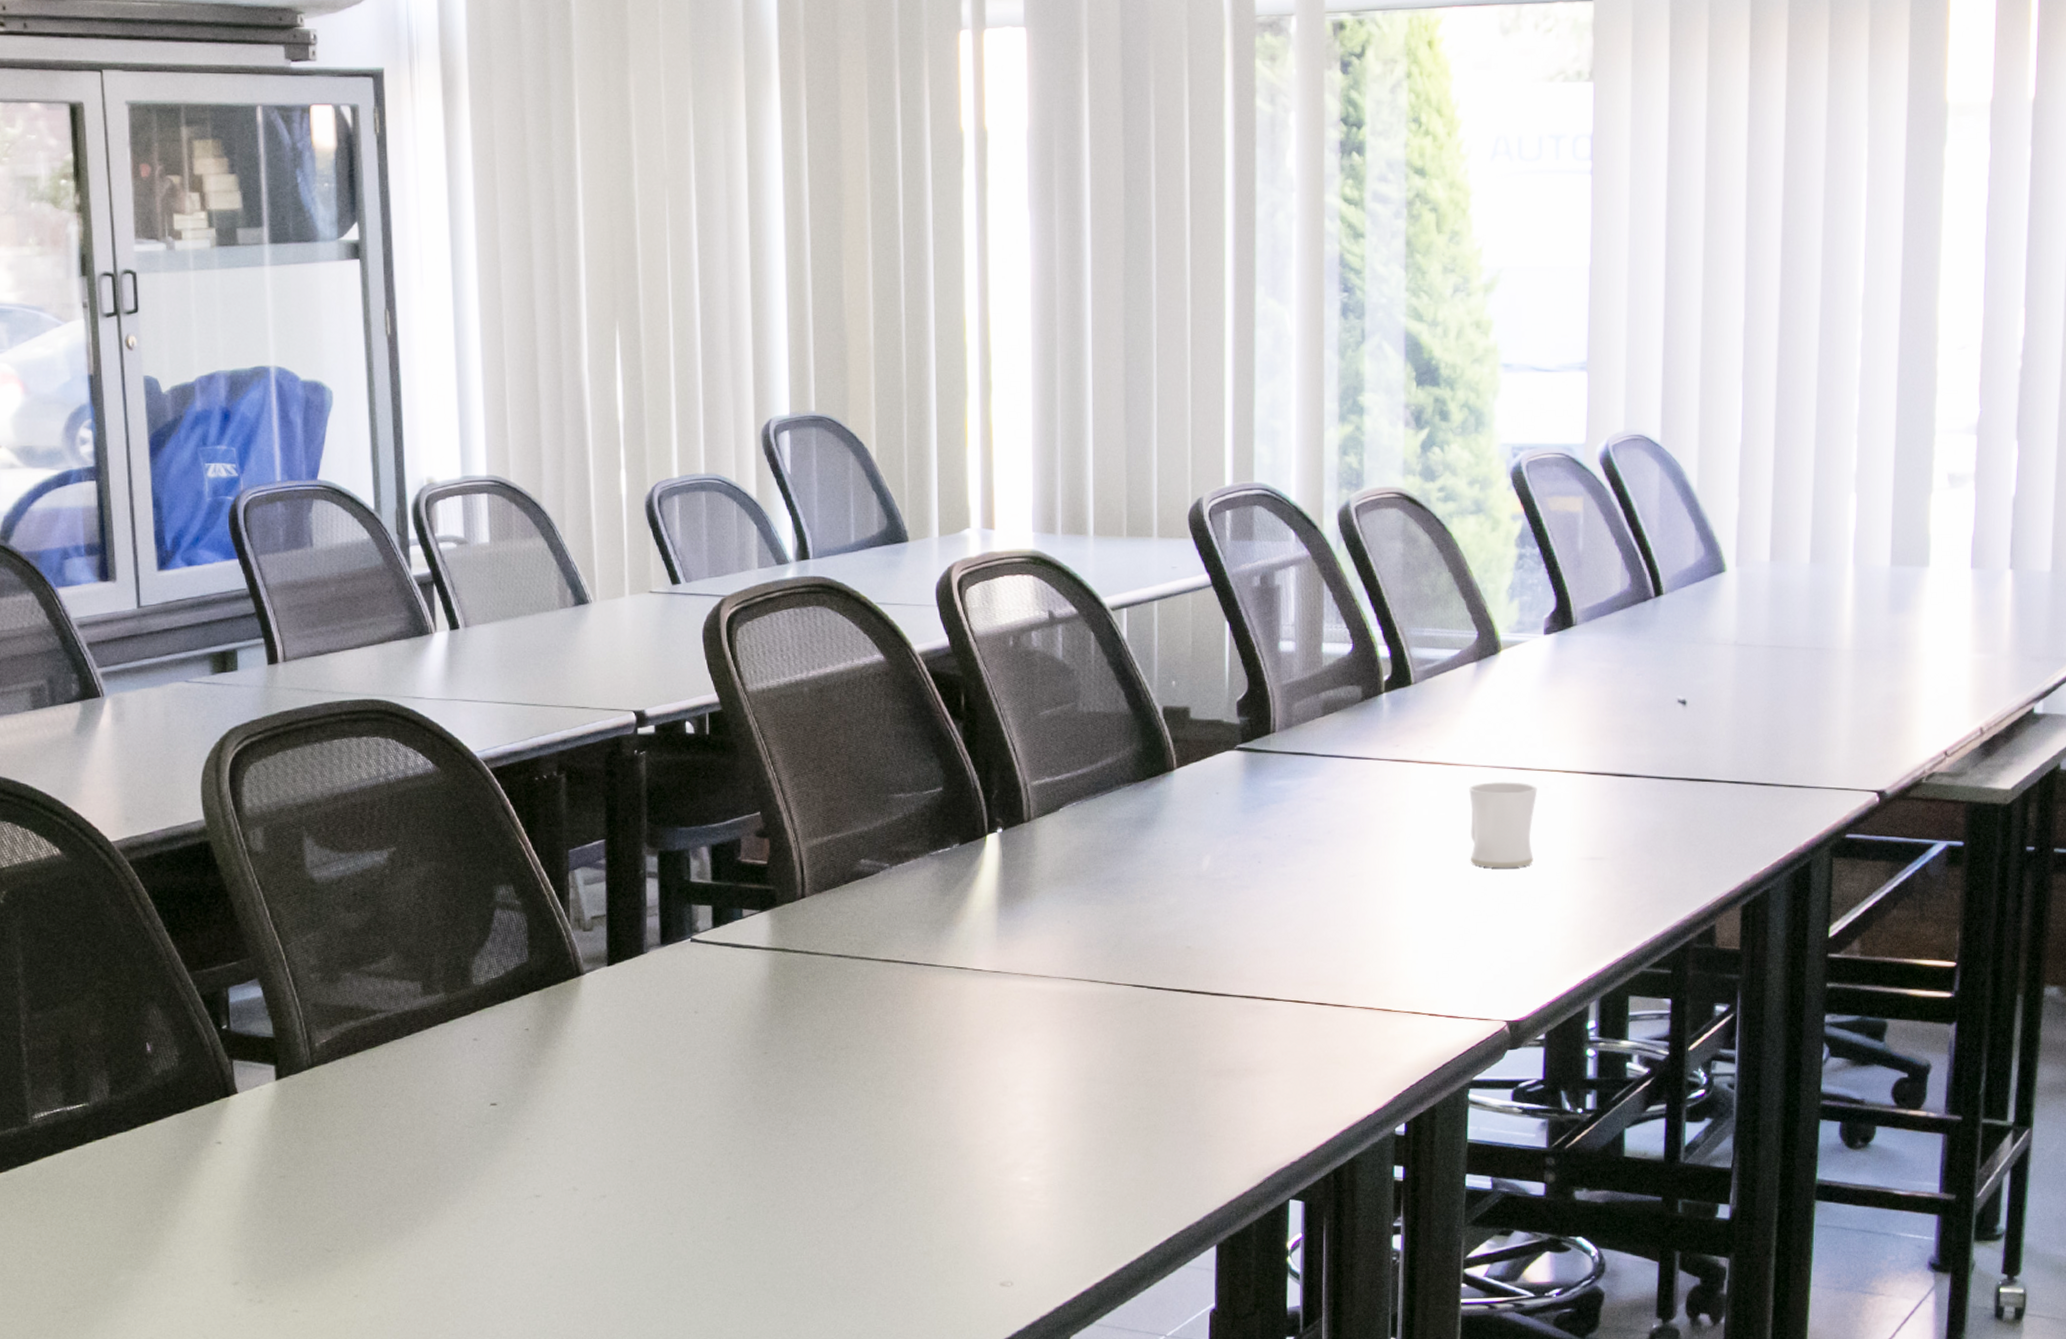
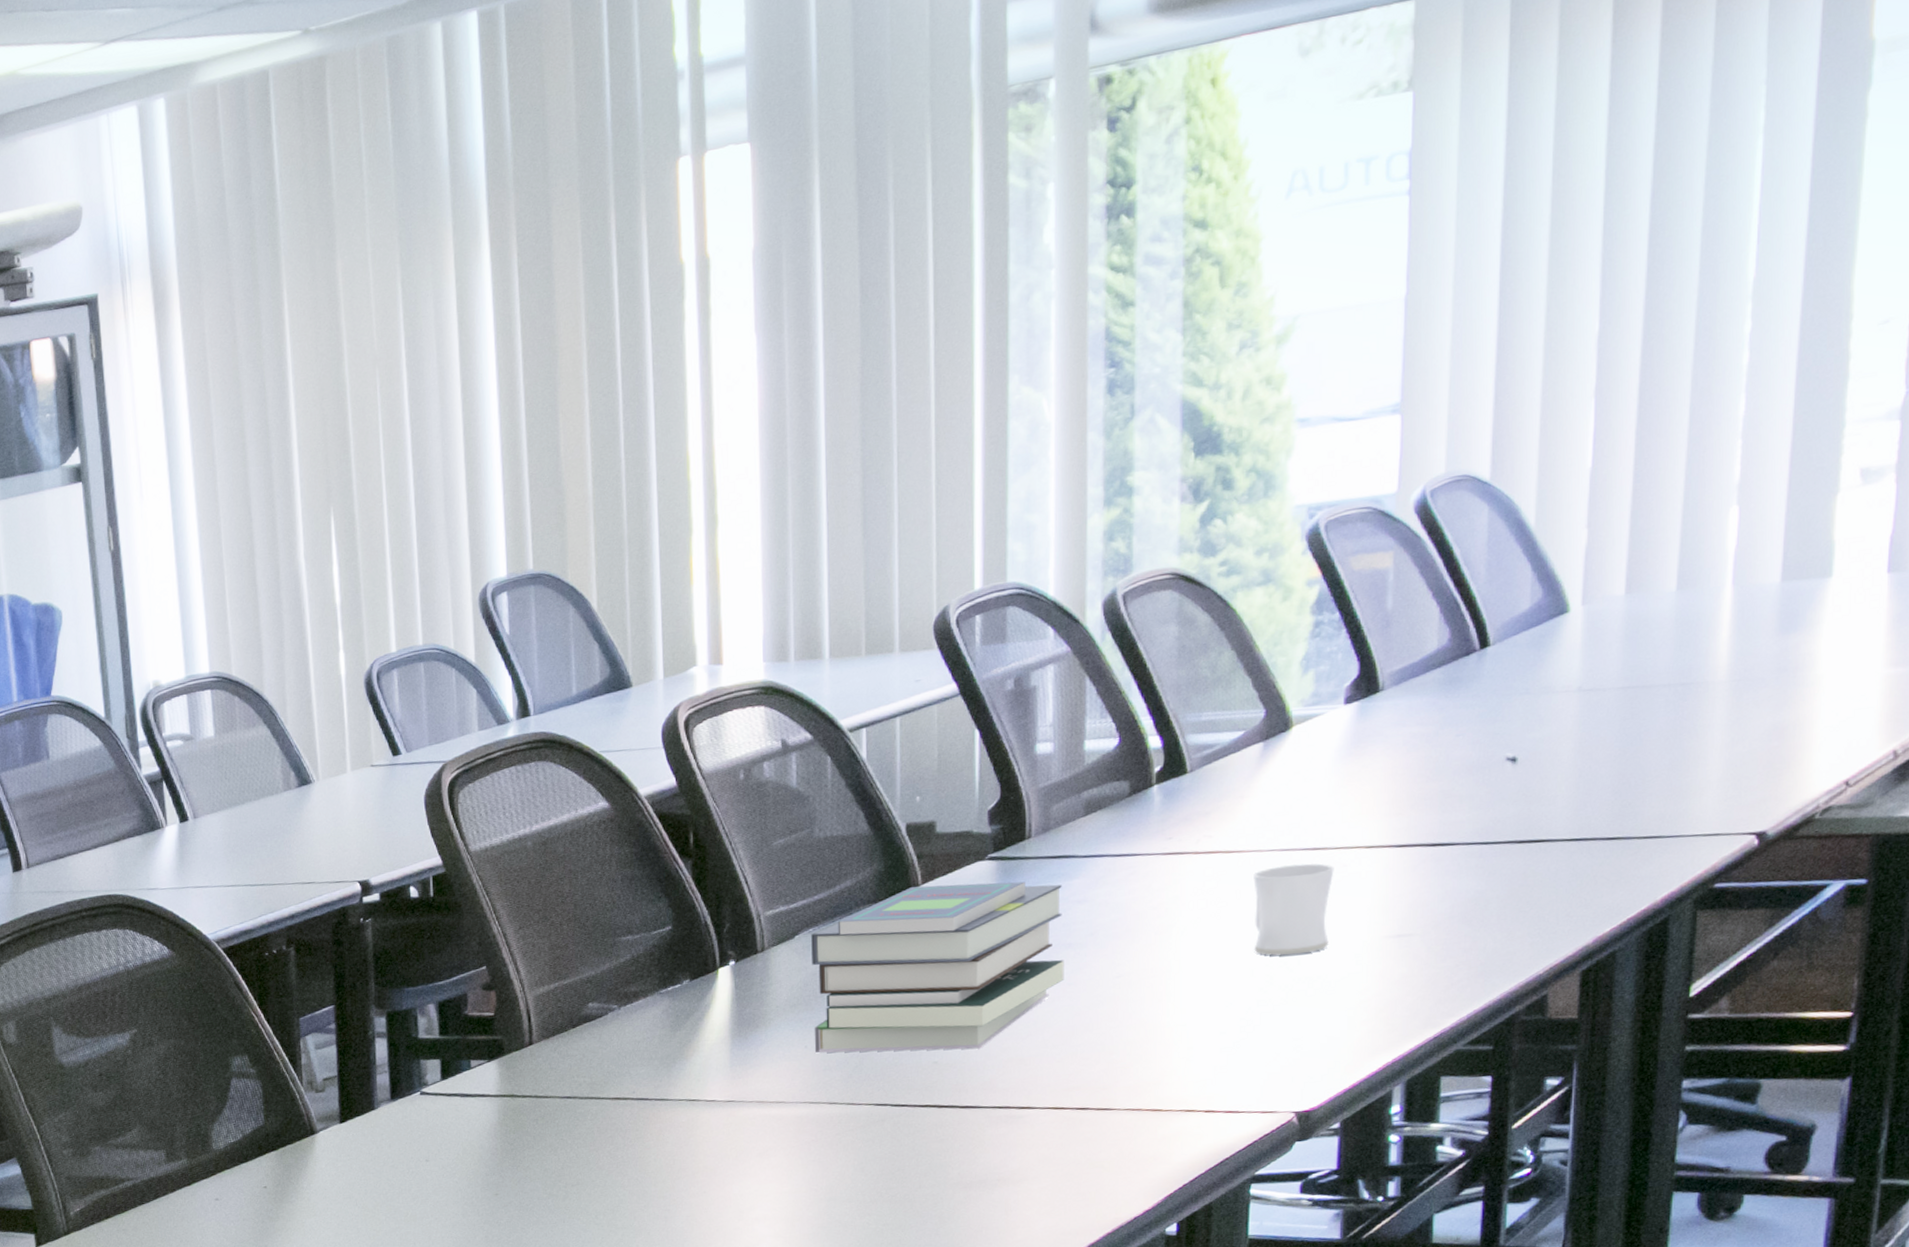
books: none [1074,769,1305,937] -> present [811,881,1064,1053]

